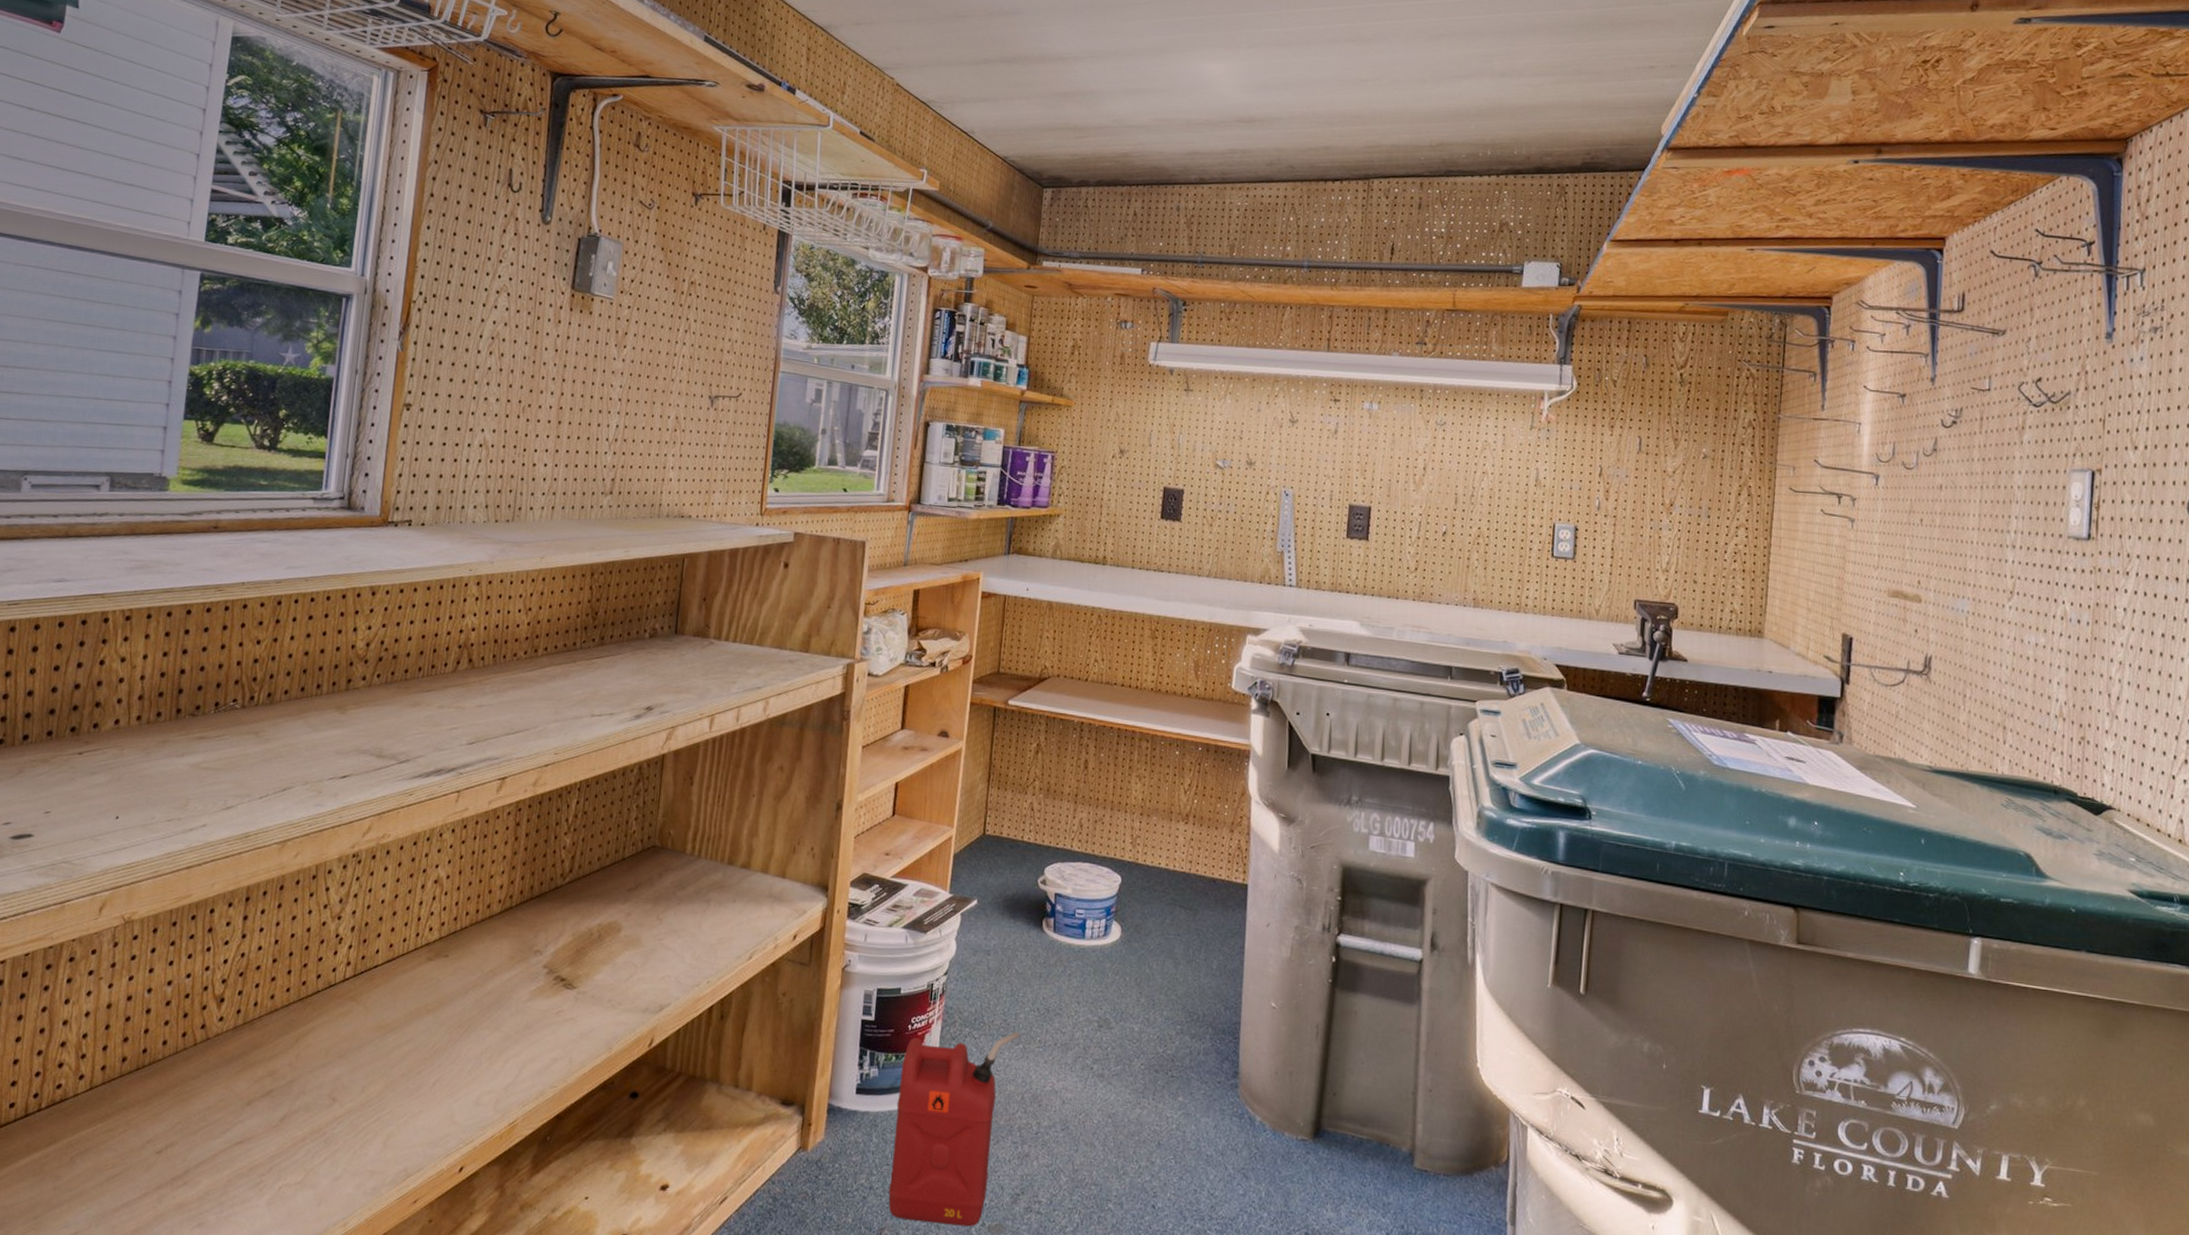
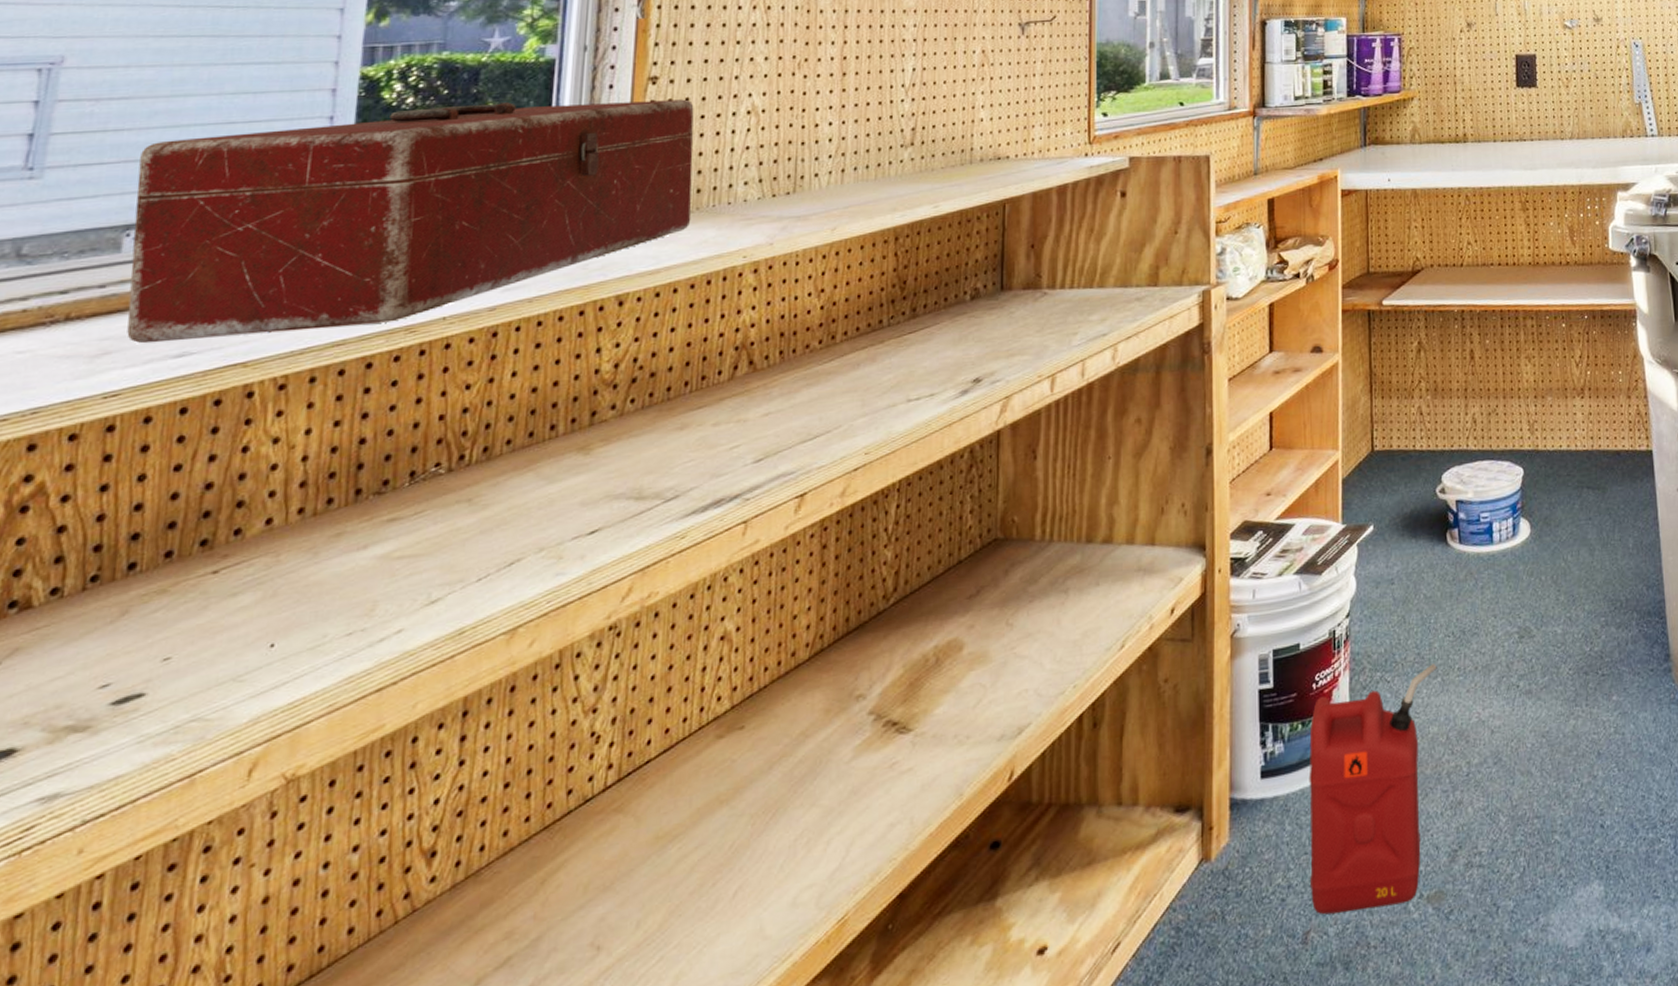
toolbox: none [24,406,438,580] -> present [127,99,694,344]

